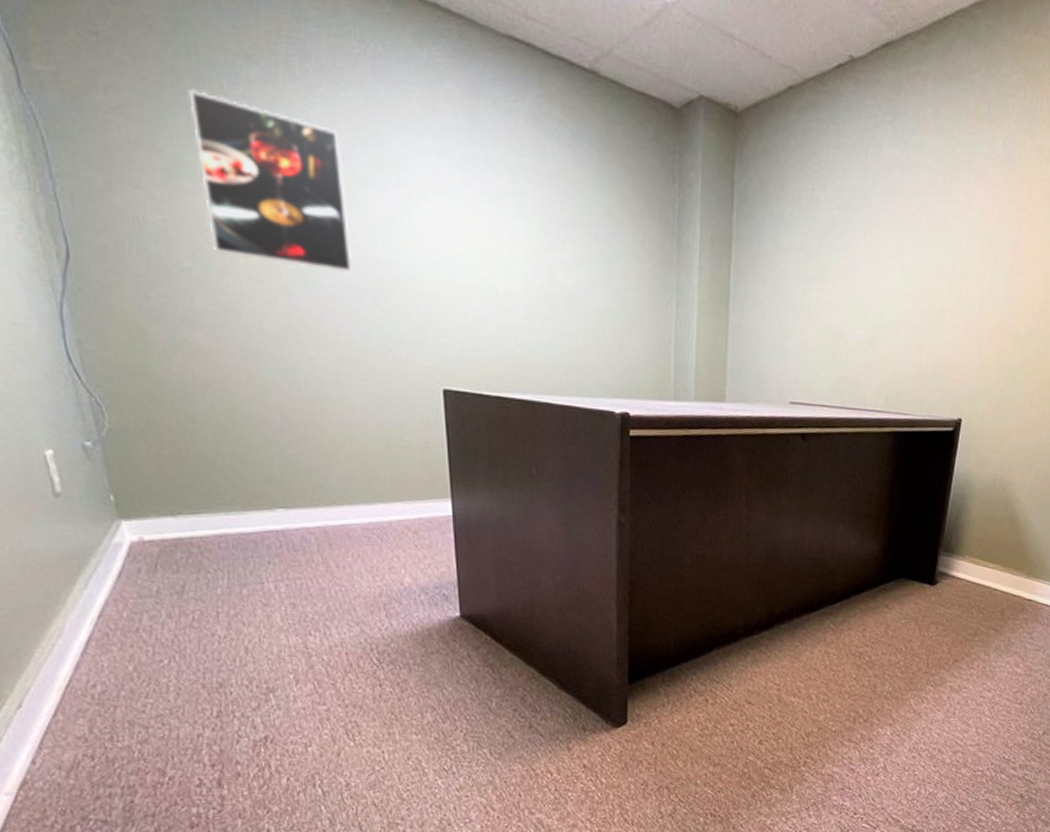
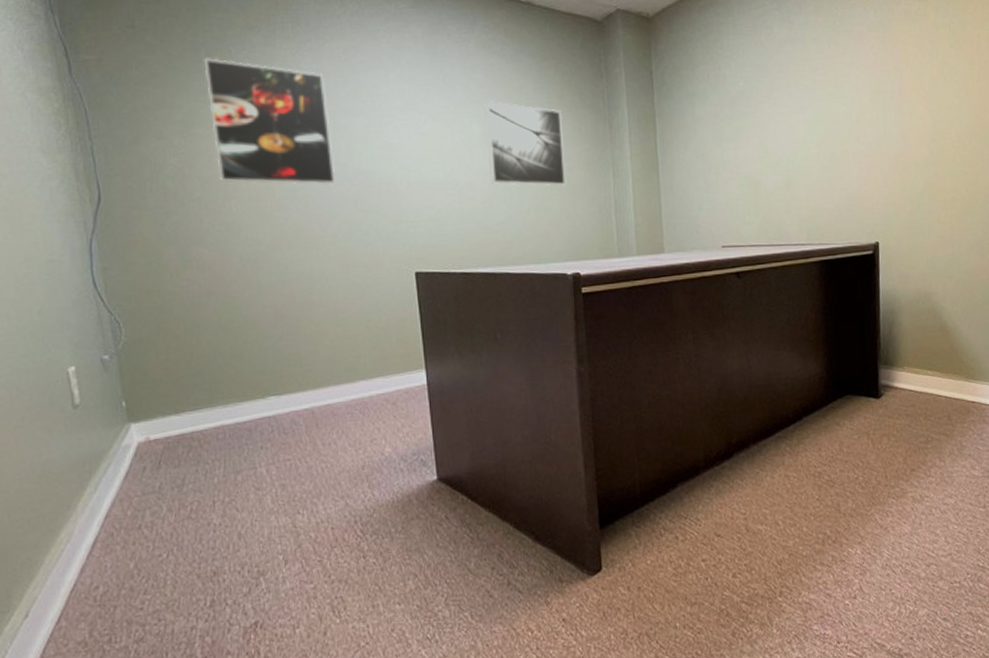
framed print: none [532,192,624,310] -> present [484,100,566,186]

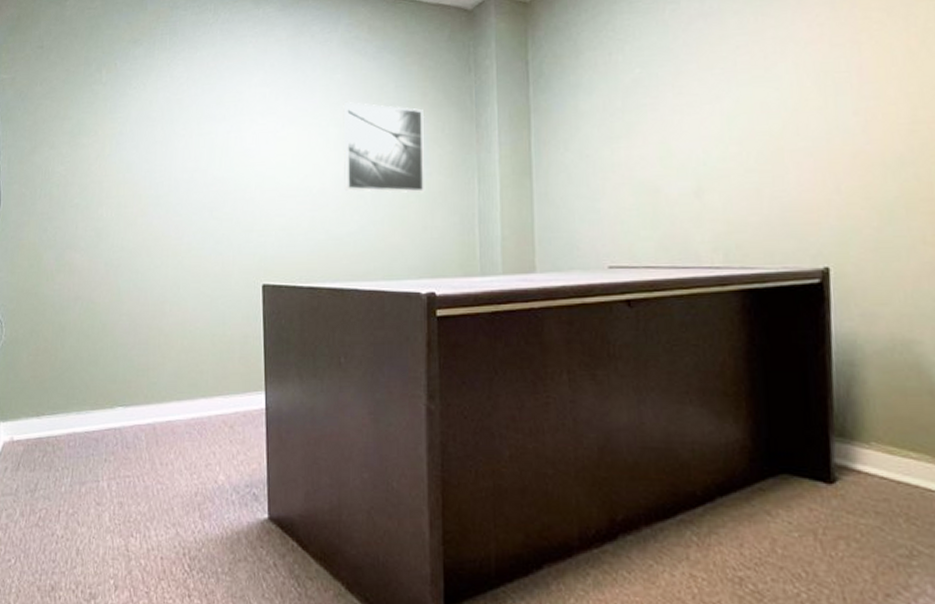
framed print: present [203,57,335,185] -> none [93,71,196,192]

